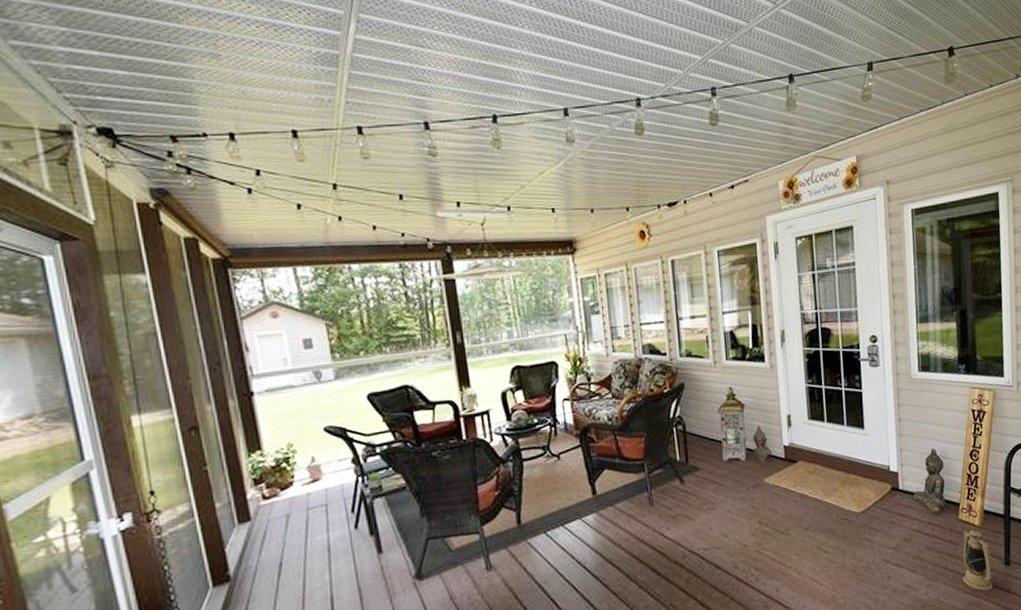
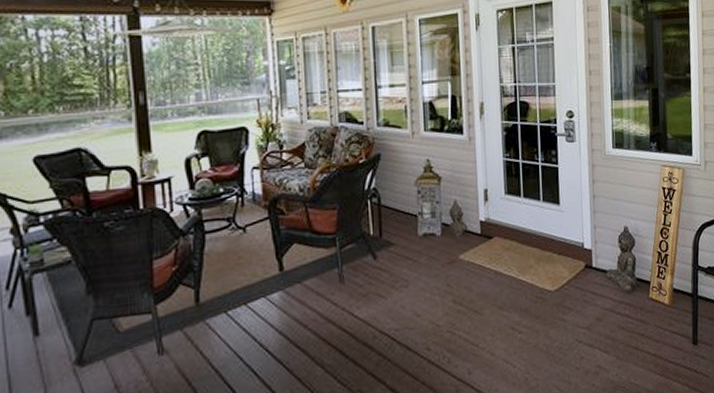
lantern: present [962,527,993,591] -> none [652,305,682,371]

